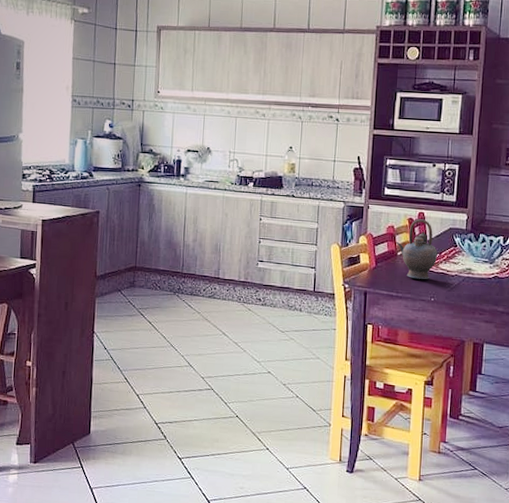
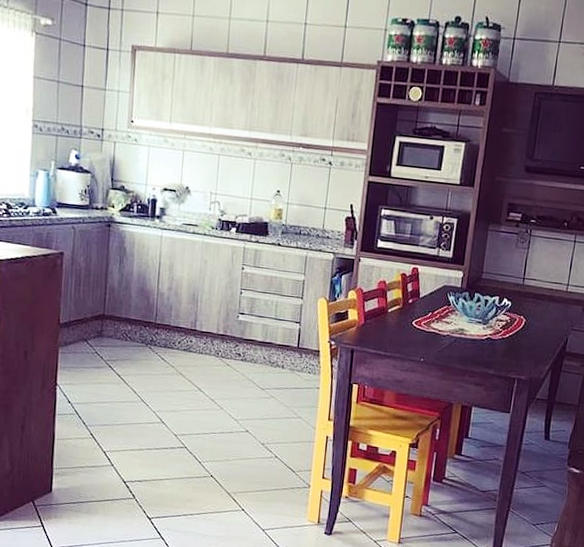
teapot: present [396,219,438,280] -> none [387,274,431,339]

